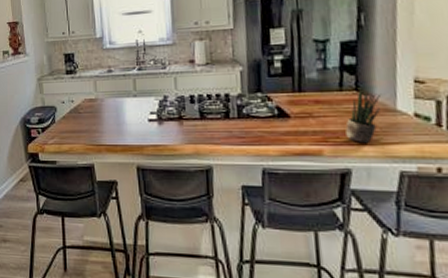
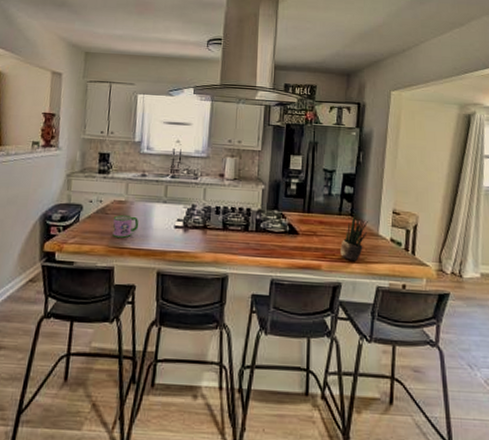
mug: none [86,112,113,136] -> present [112,214,139,239]

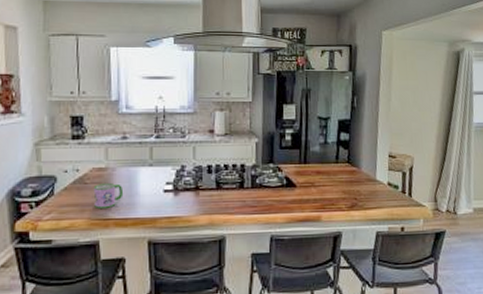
potted plant: present [340,212,369,261] -> none [339,159,366,208]

